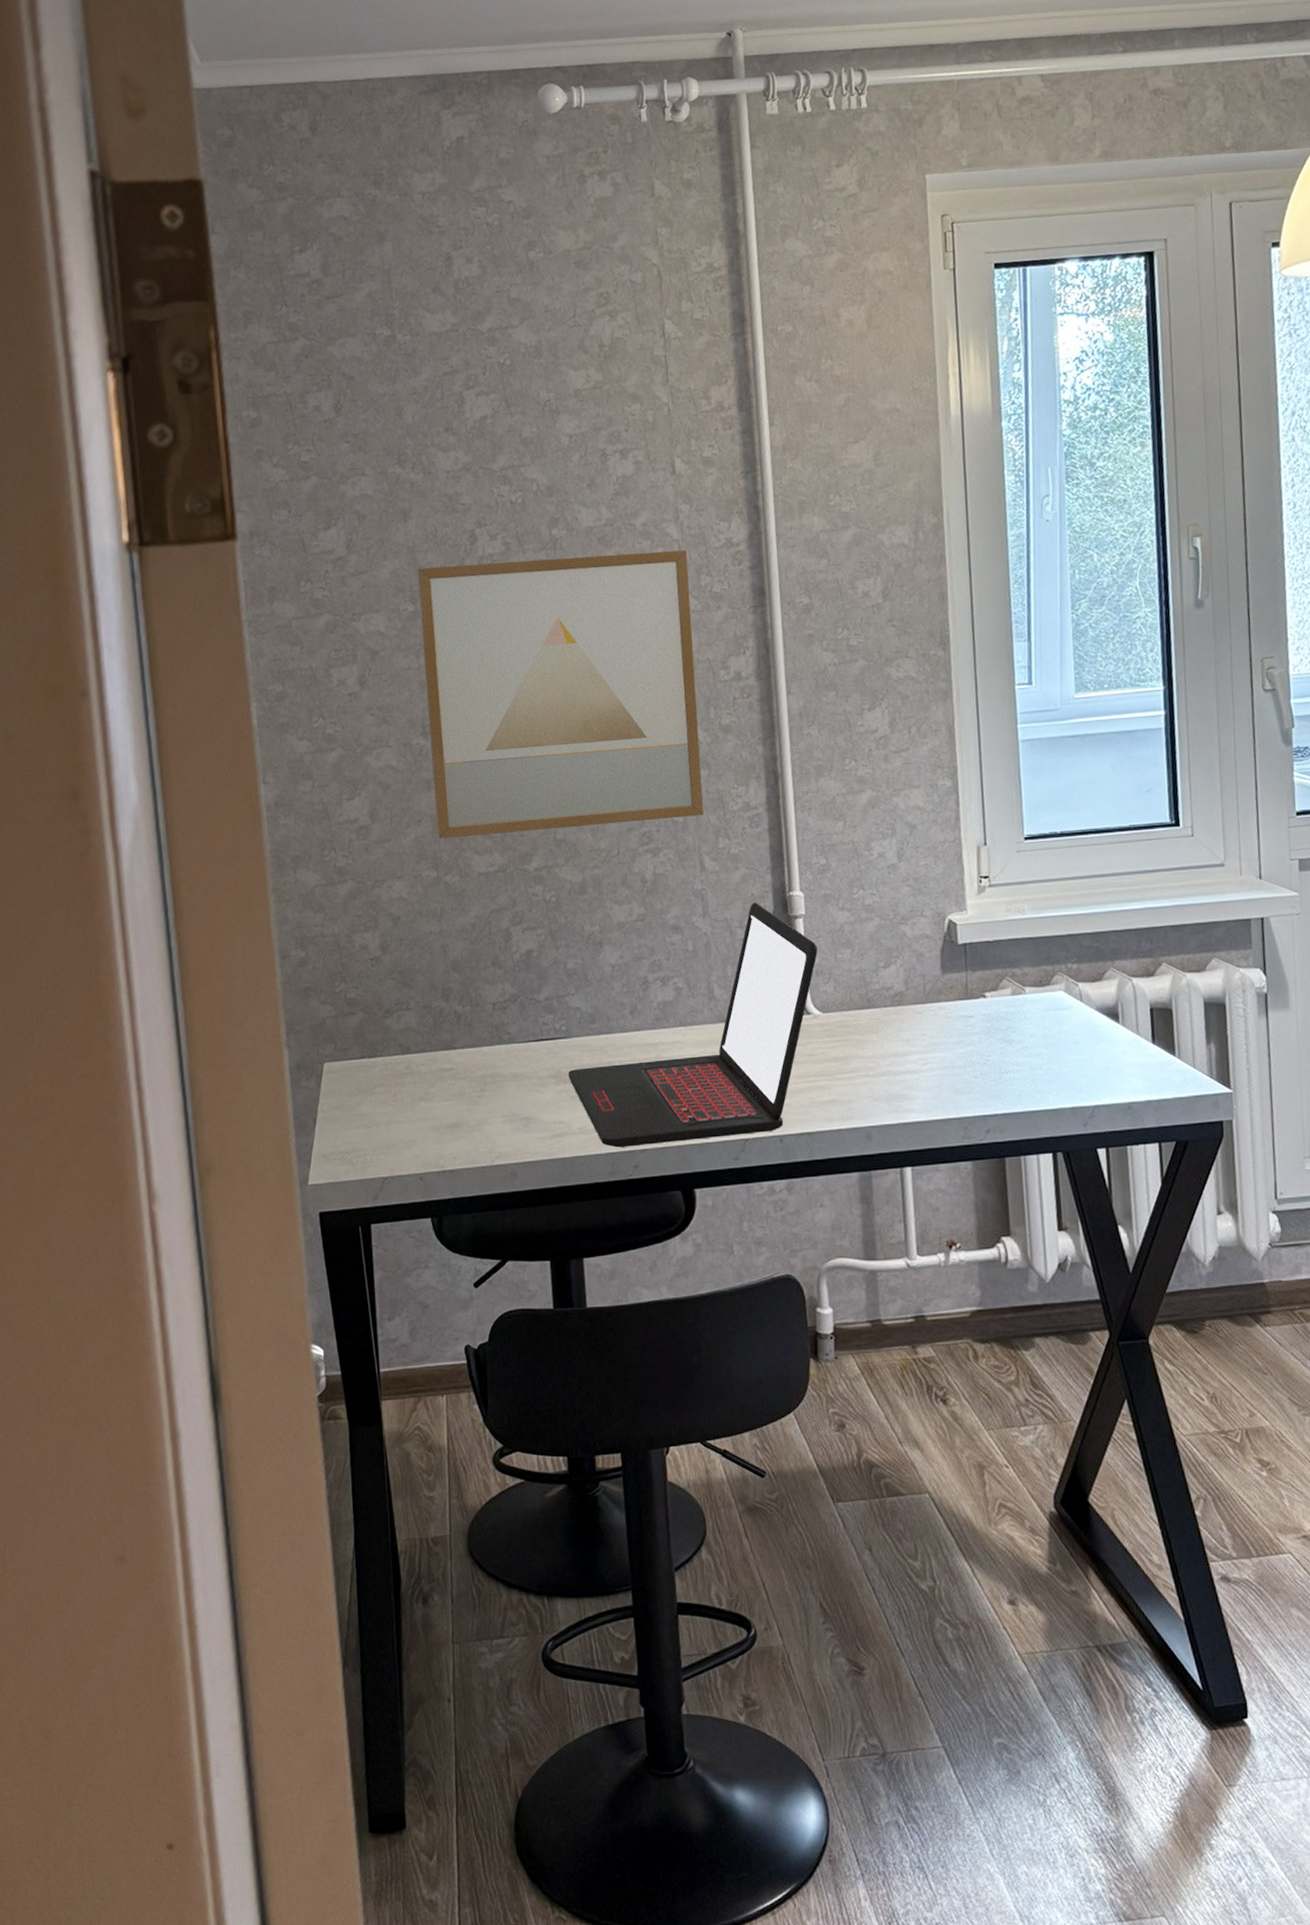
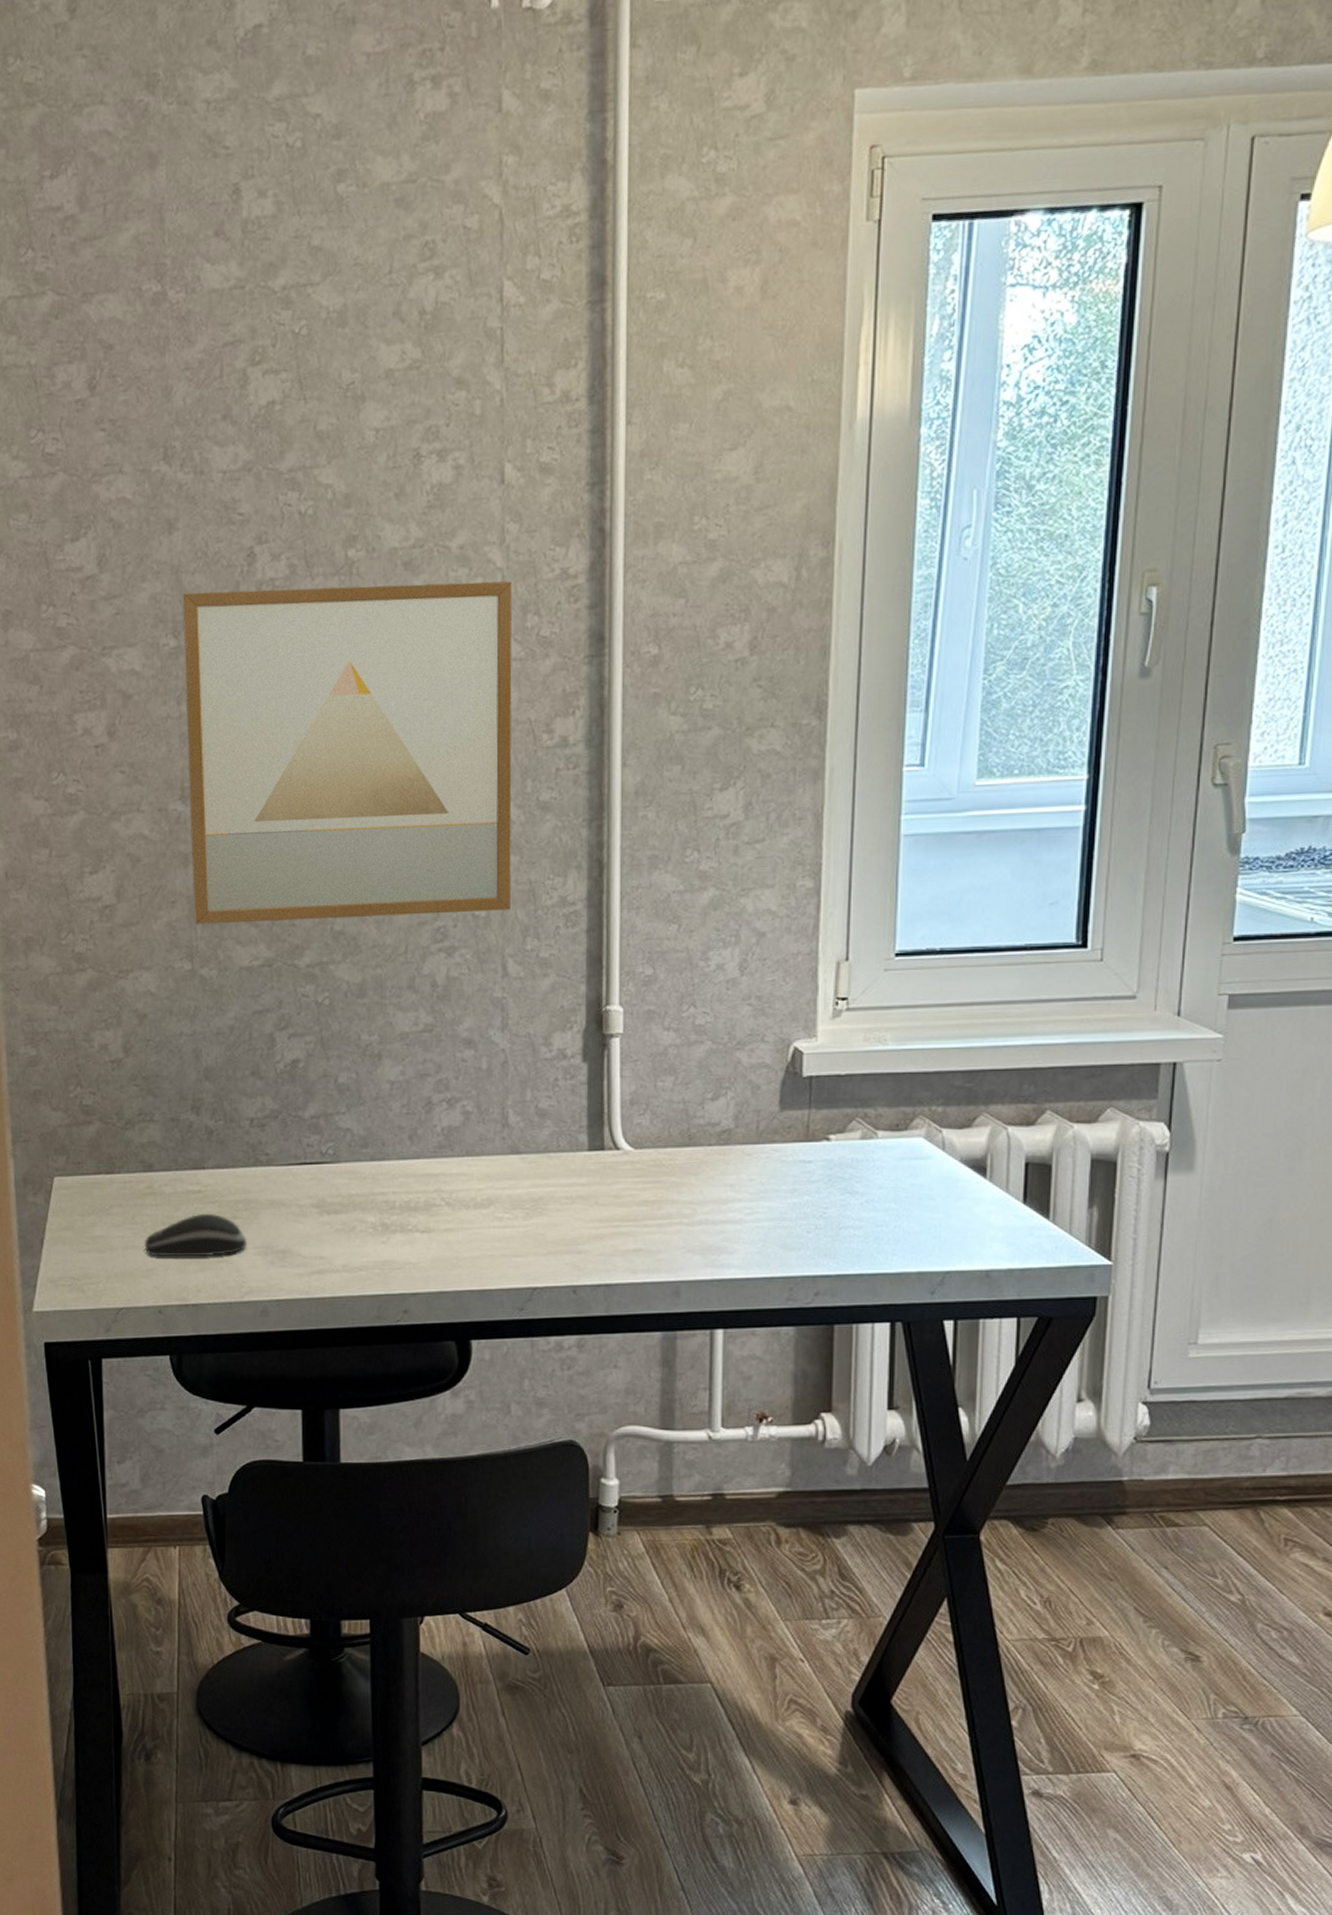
computer mouse: none [405,1088,496,1130] -> present [144,1214,248,1257]
laptop: present [568,902,818,1148] -> none [334,1015,635,1289]

